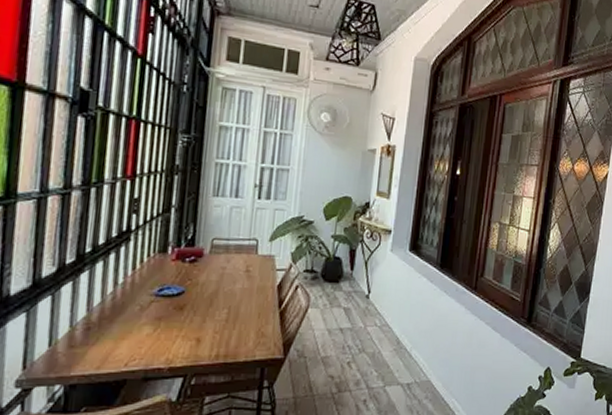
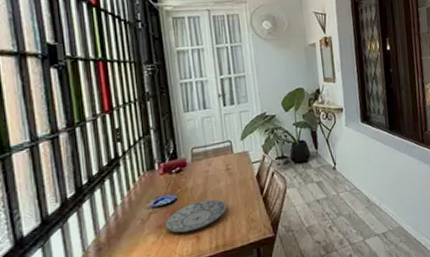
plate: none [165,300,238,332] -> present [165,198,227,233]

